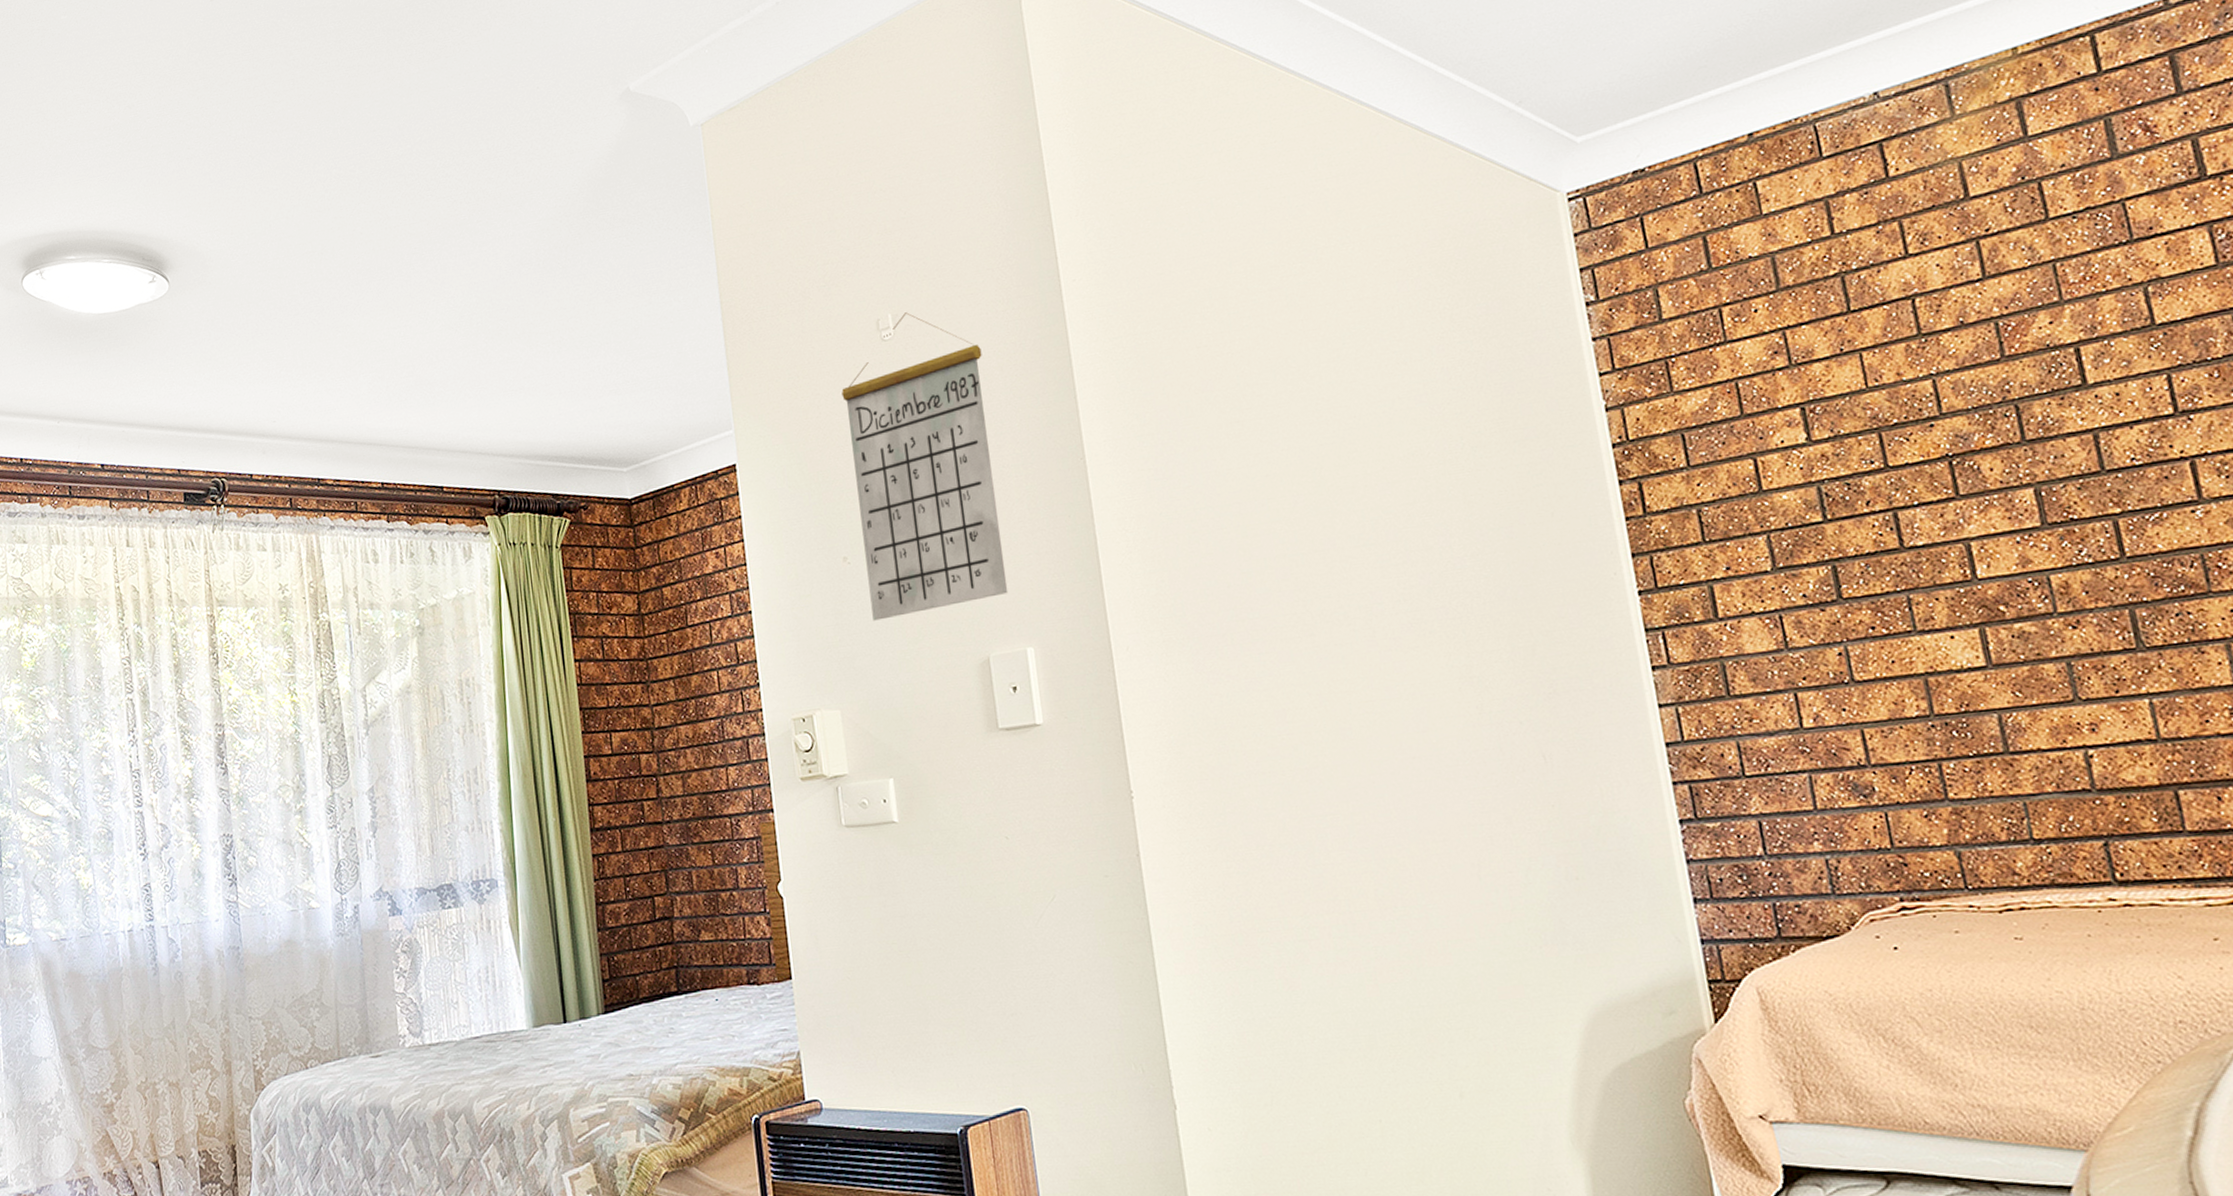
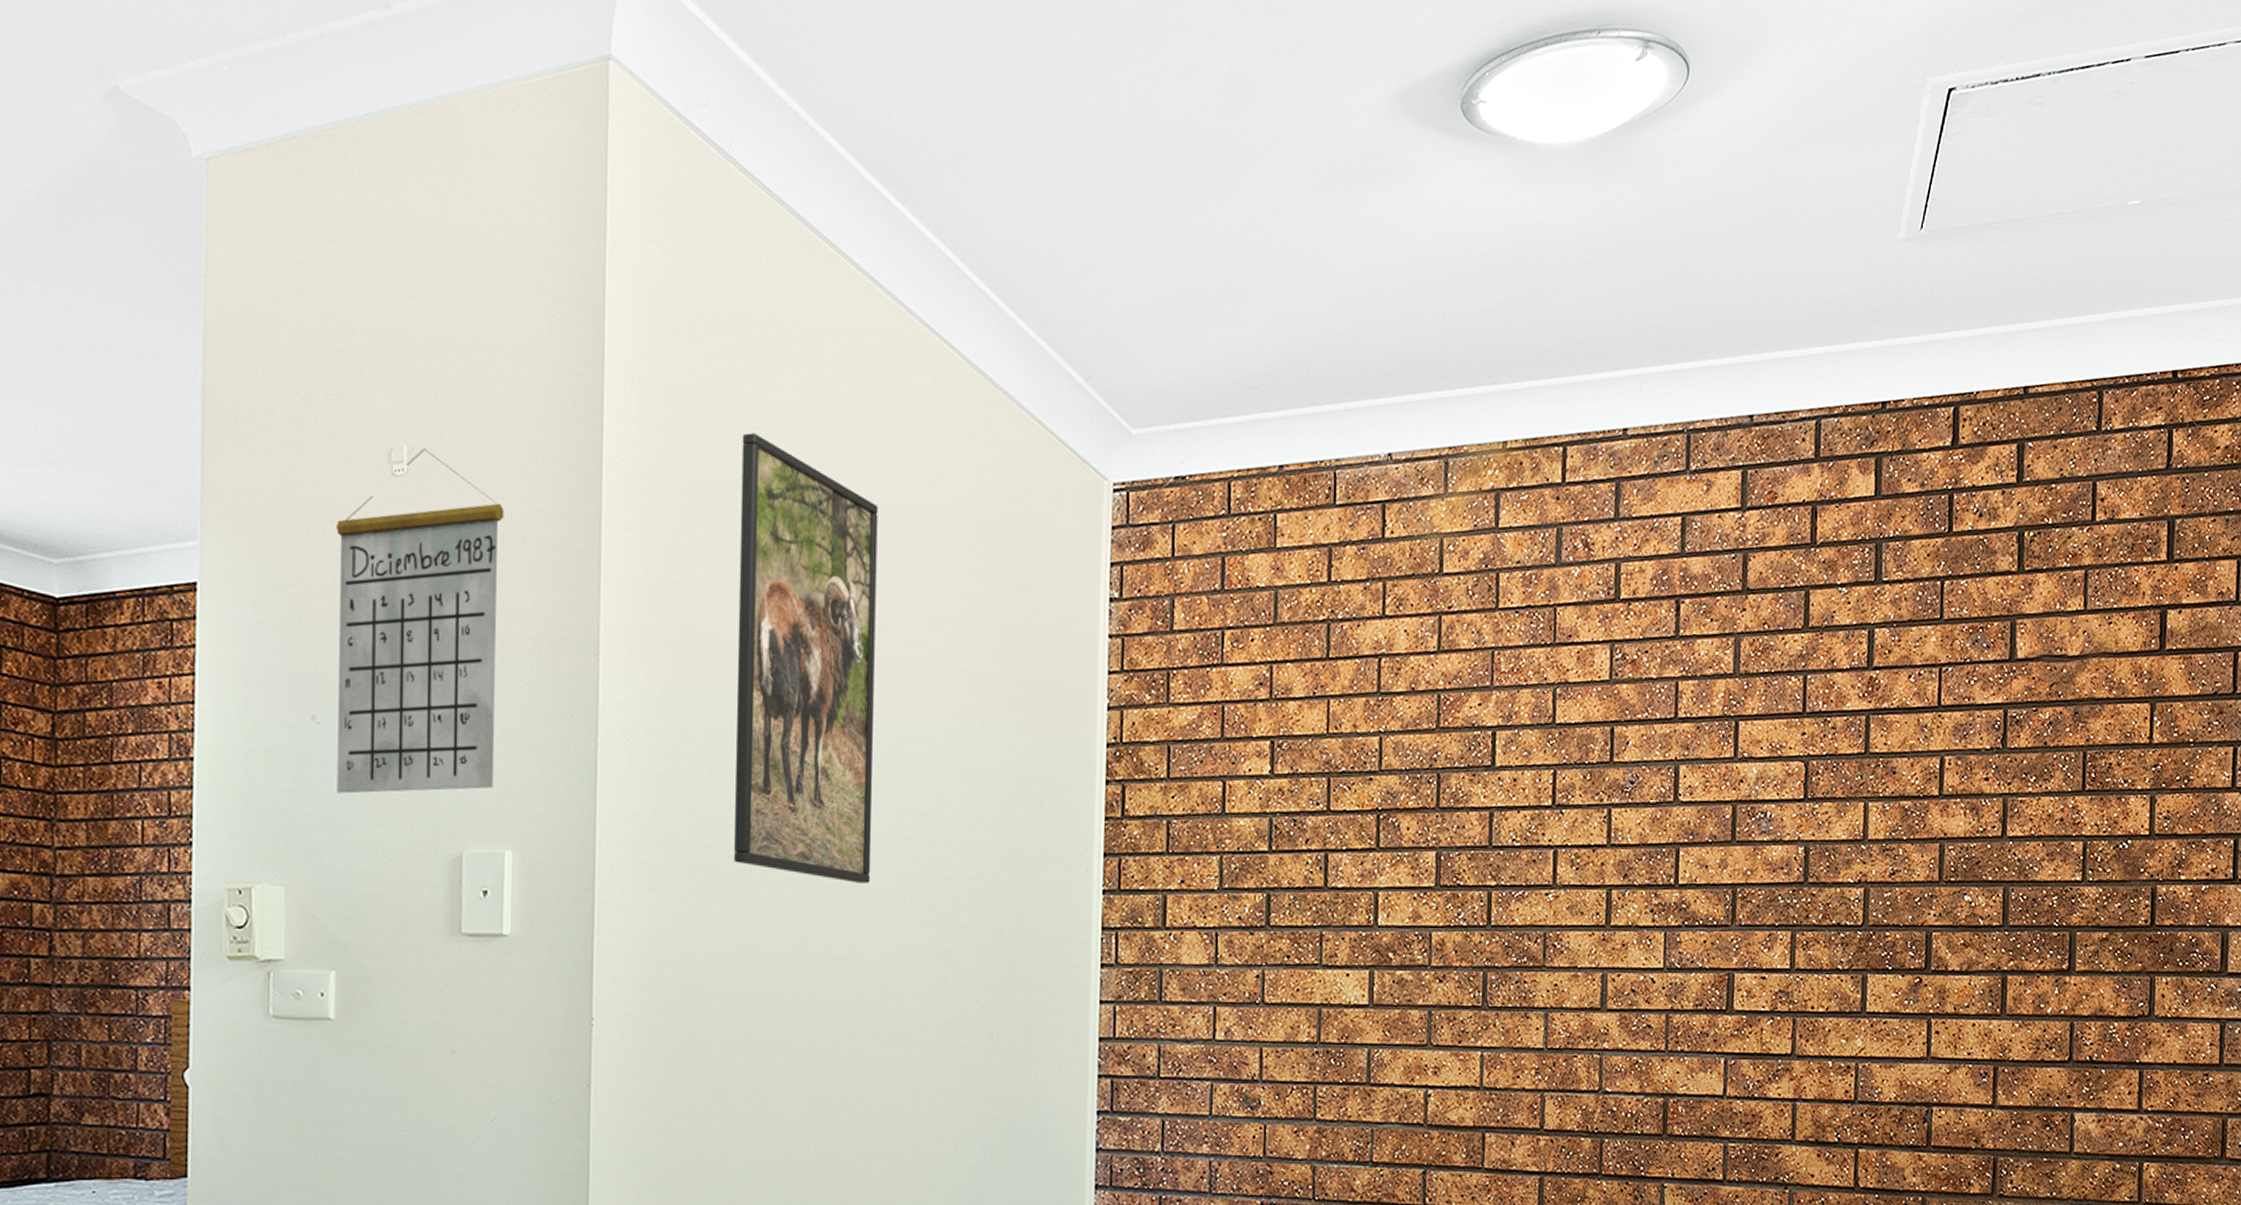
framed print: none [1185,231,1385,626] -> present [734,433,878,883]

